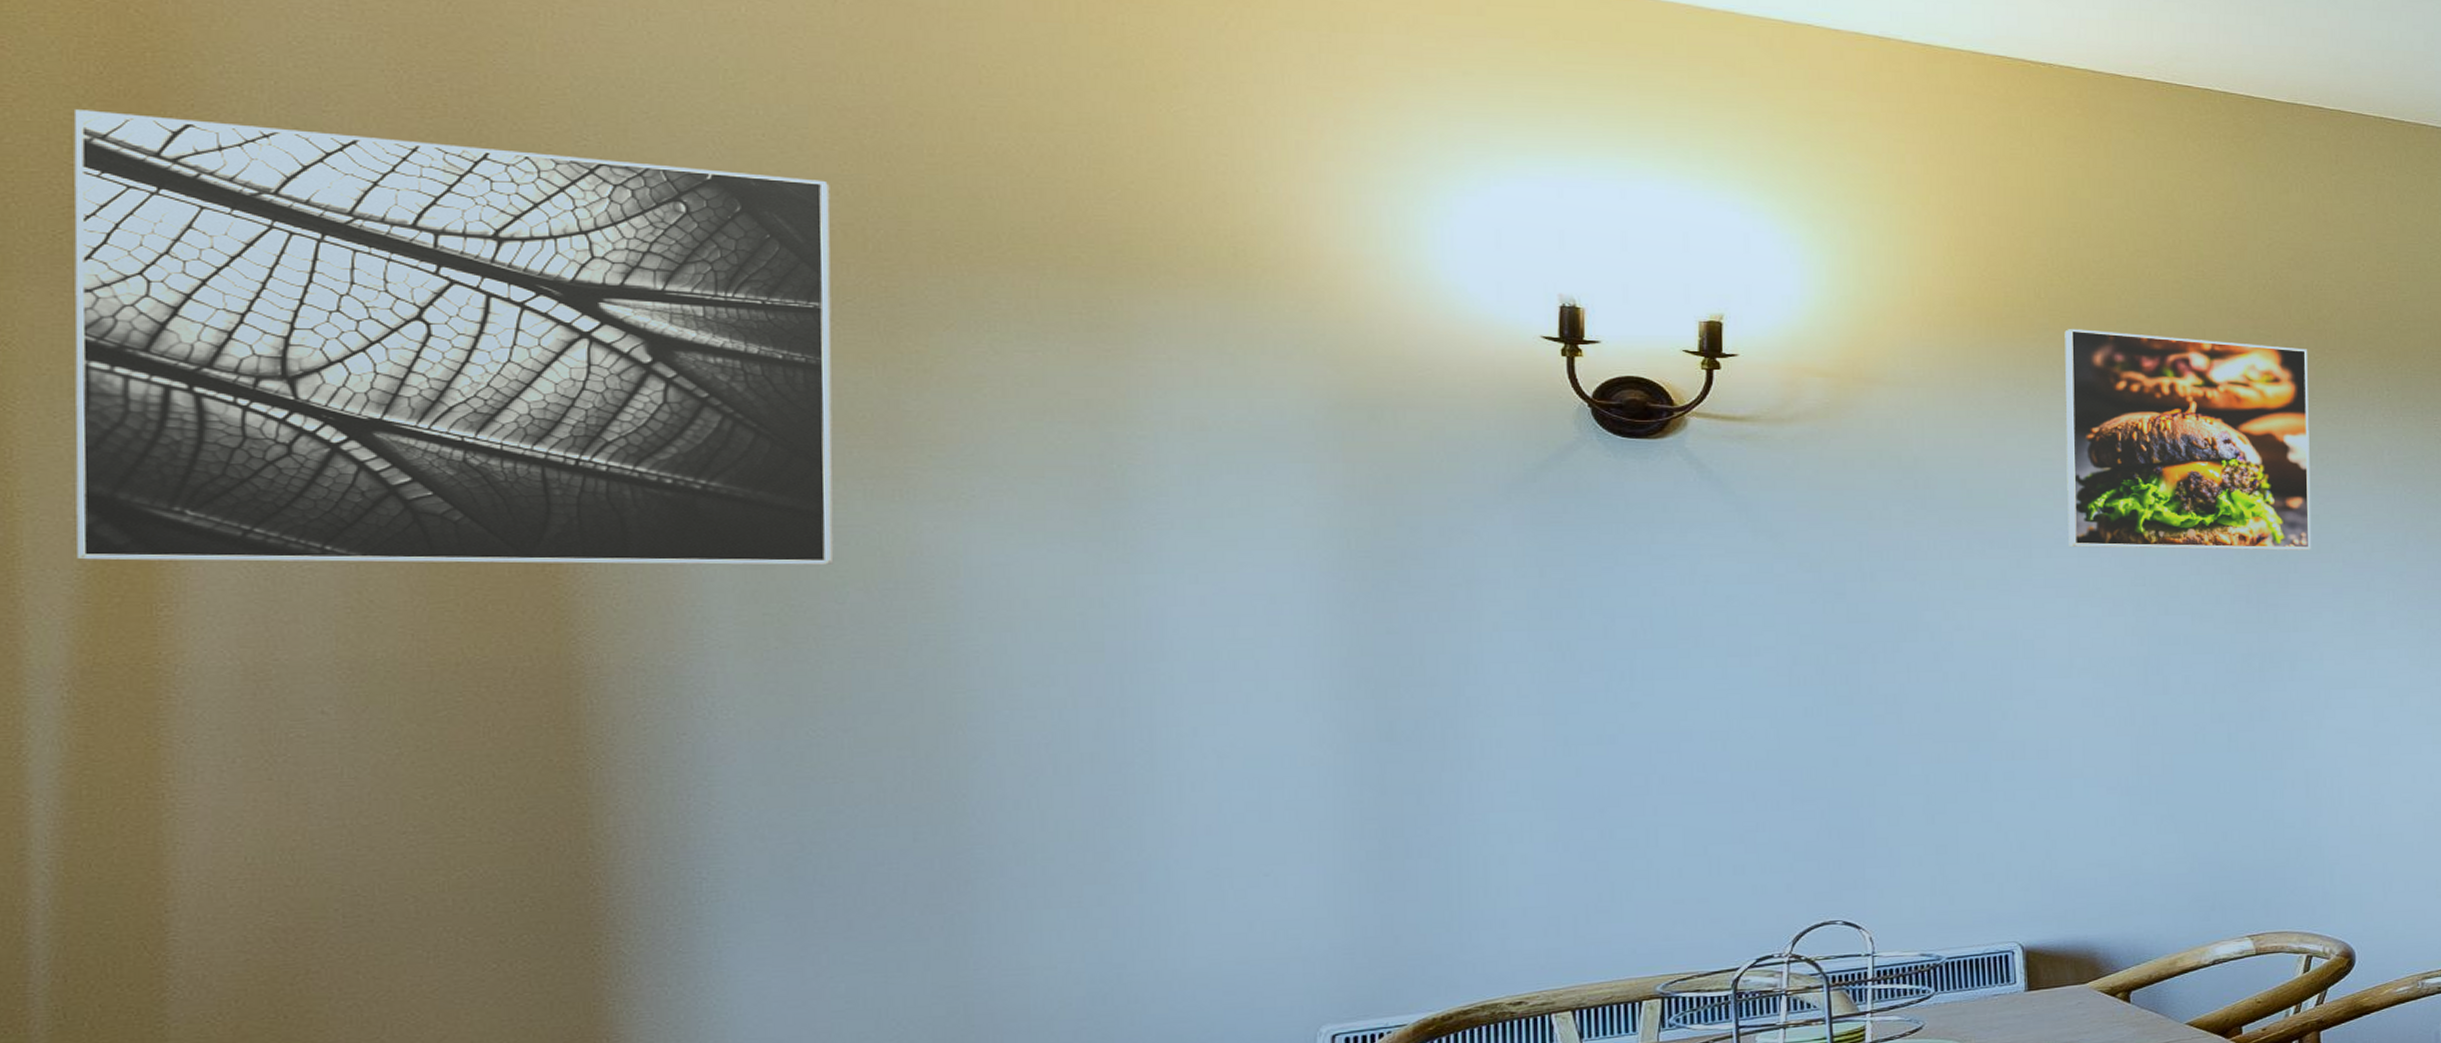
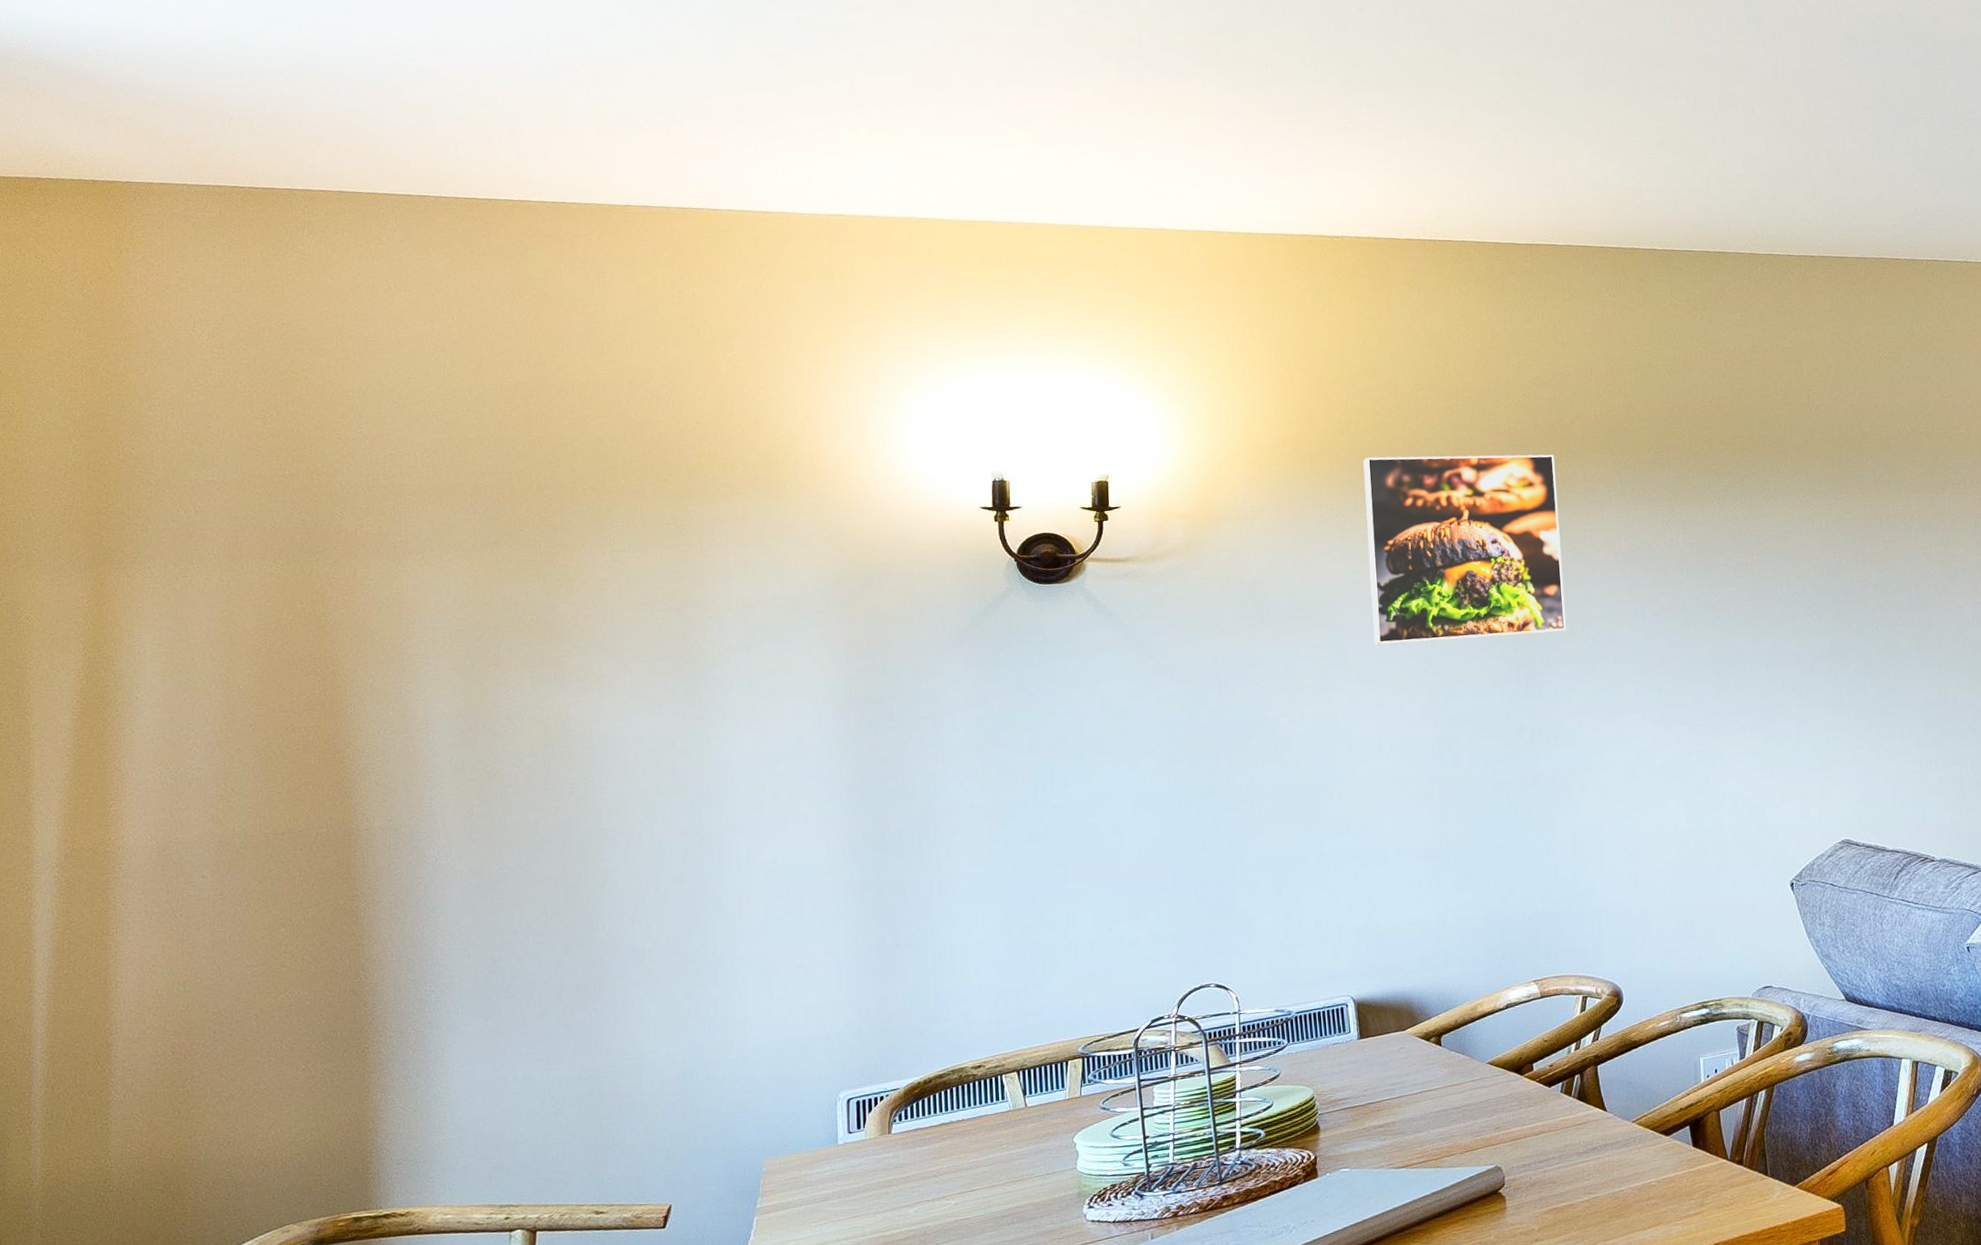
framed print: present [73,110,834,565] -> none [64,440,513,773]

